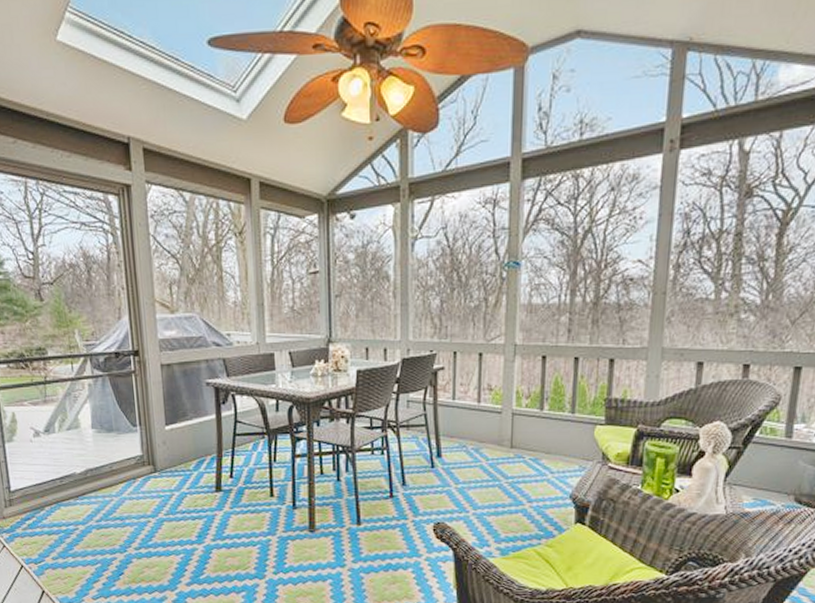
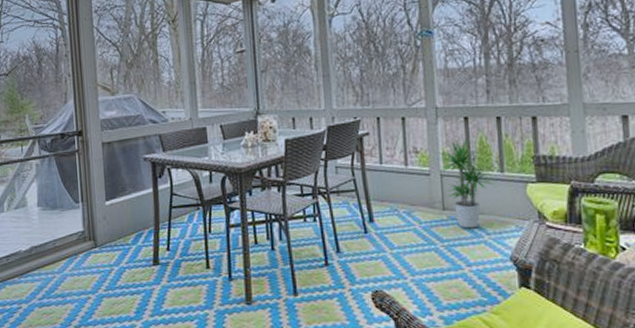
potted plant: none [509,379,566,467] -> present [437,139,496,229]

